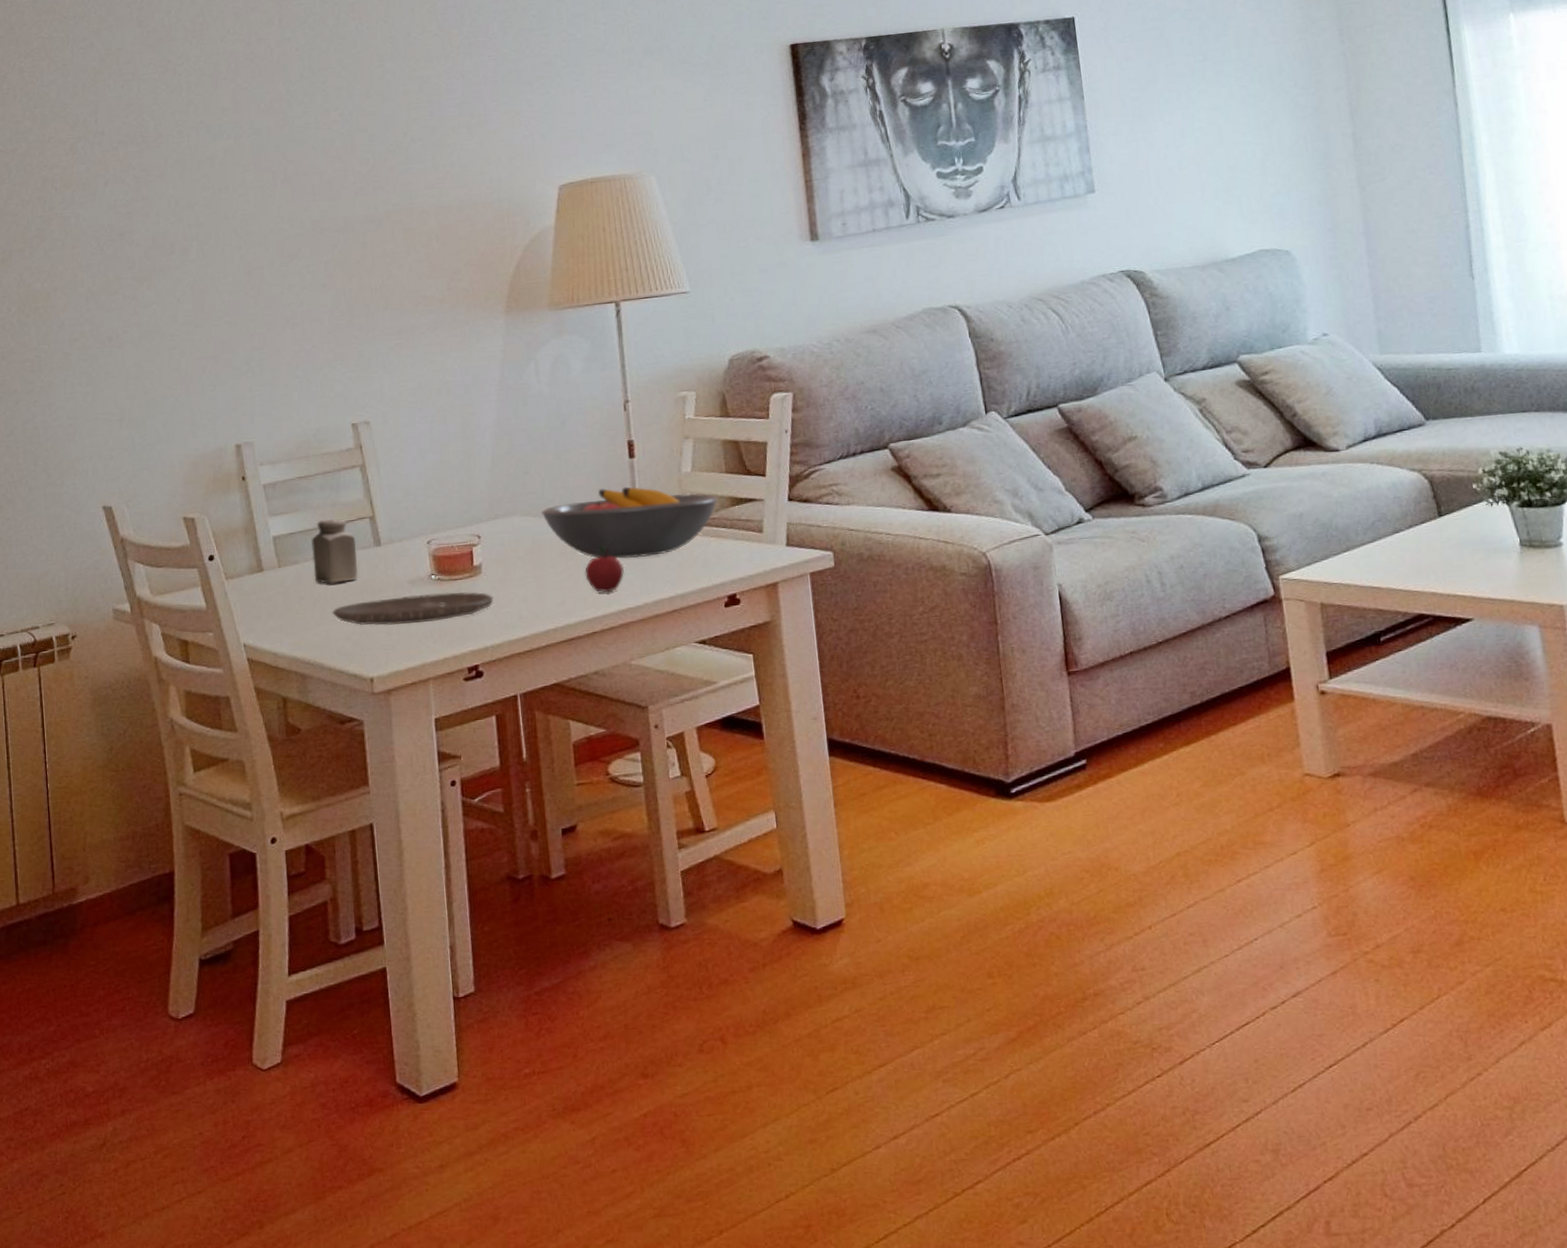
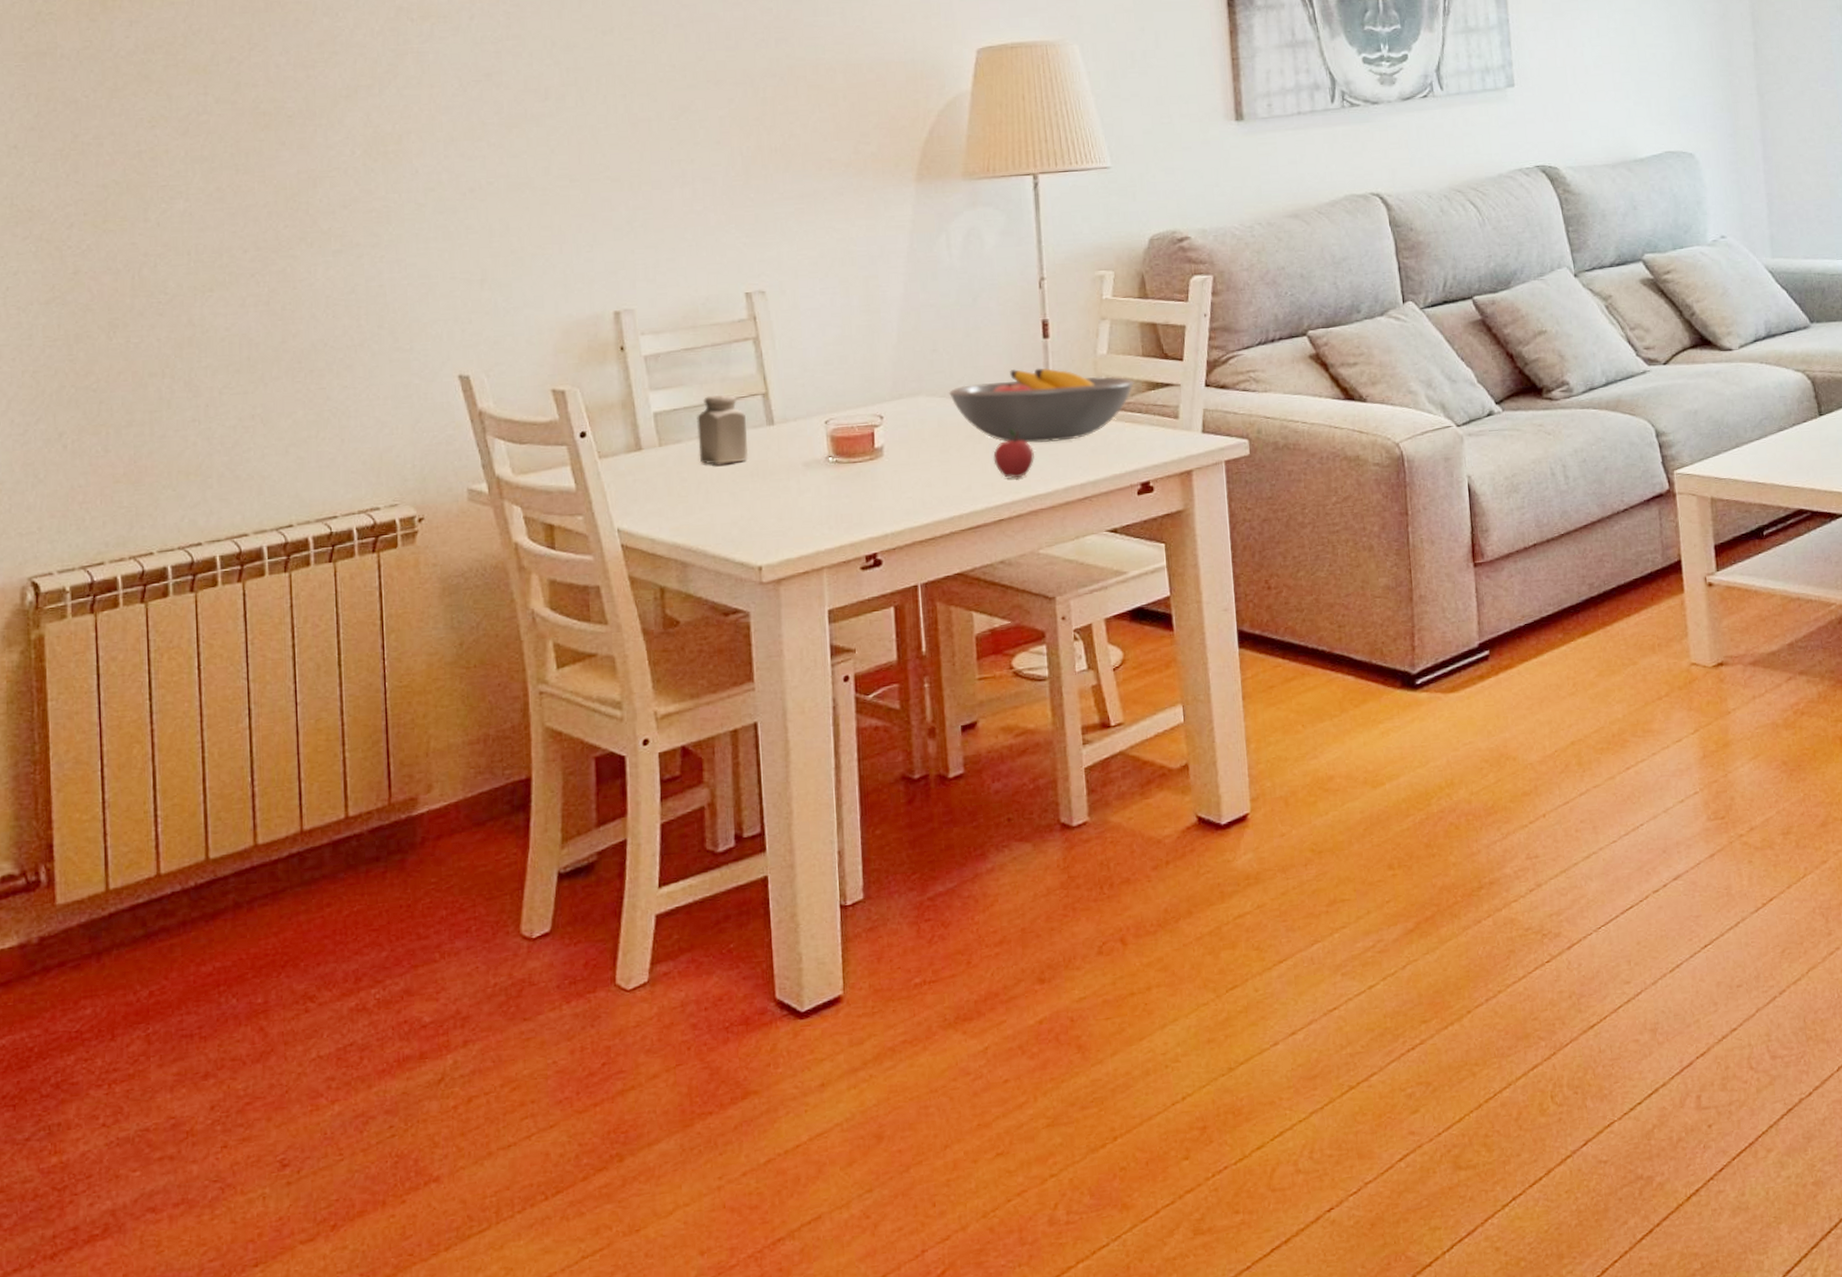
plate: present [332,592,494,626] -> none [718,476,895,511]

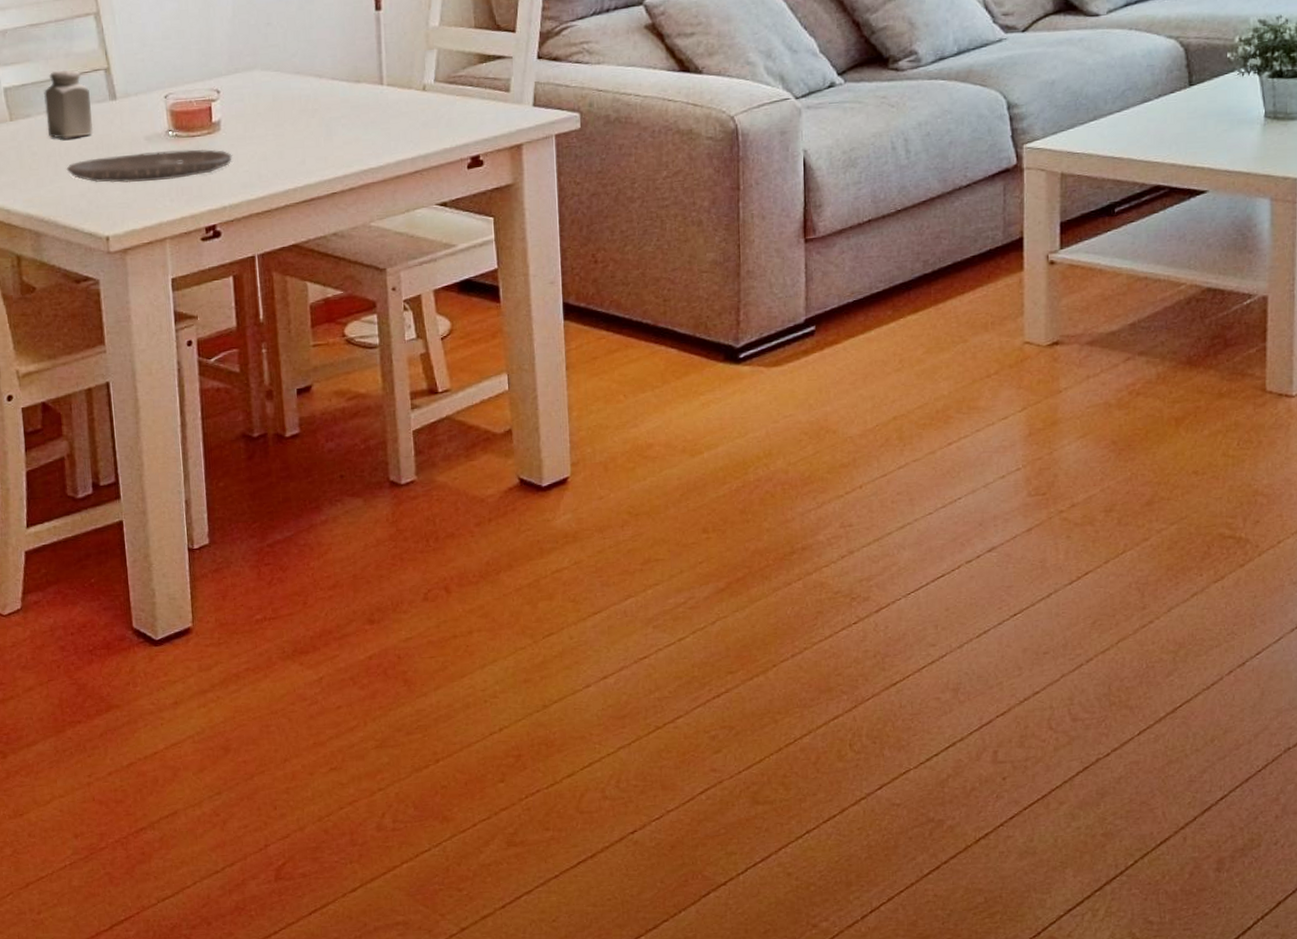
plate: none [718,476,895,511] -> present [66,149,232,183]
fruit bowl: present [948,368,1134,443] -> none [282,41,466,117]
apple: present [993,428,1034,479] -> none [326,102,366,152]

